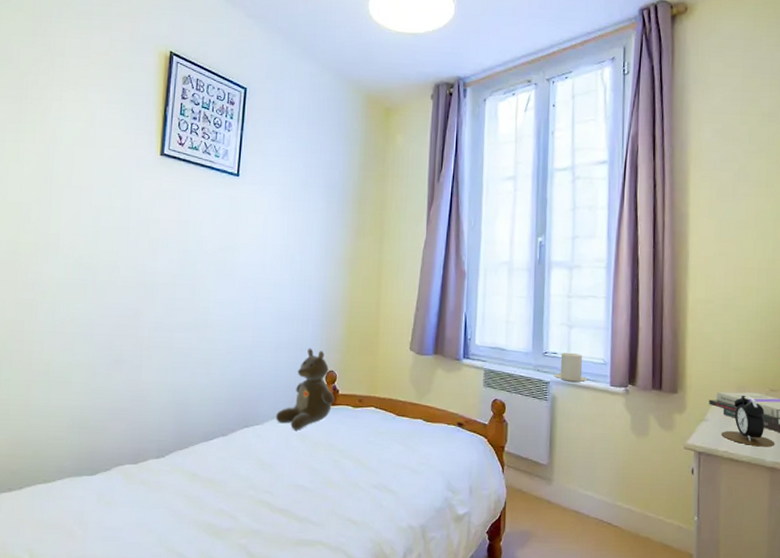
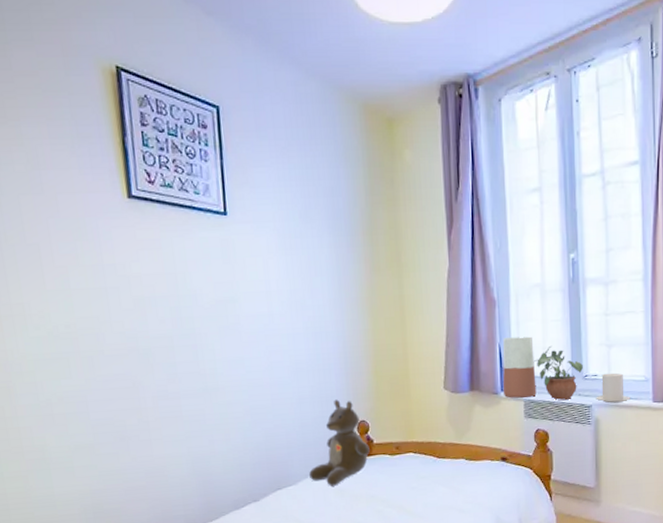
vase: none [465,308,498,368] -> present [502,336,537,399]
potted plant: none [497,320,543,374] -> present [534,345,583,401]

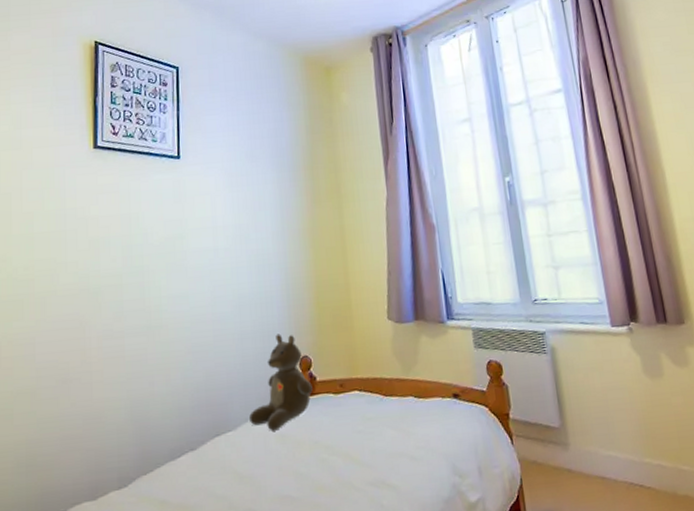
vase: present [502,336,537,399] -> none [445,260,485,328]
potted plant: present [534,345,583,401] -> none [479,269,531,328]
candle: present [596,372,630,404] -> none [548,295,586,330]

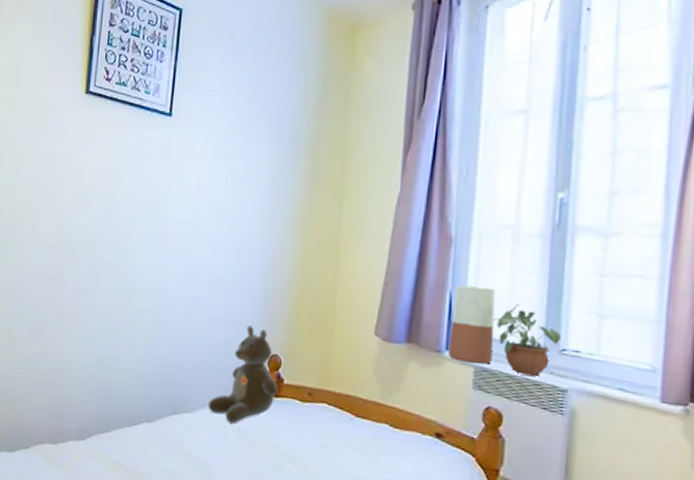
vase: none [445,260,485,328] -> present [447,285,496,365]
potted plant: none [479,269,531,328] -> present [494,303,561,377]

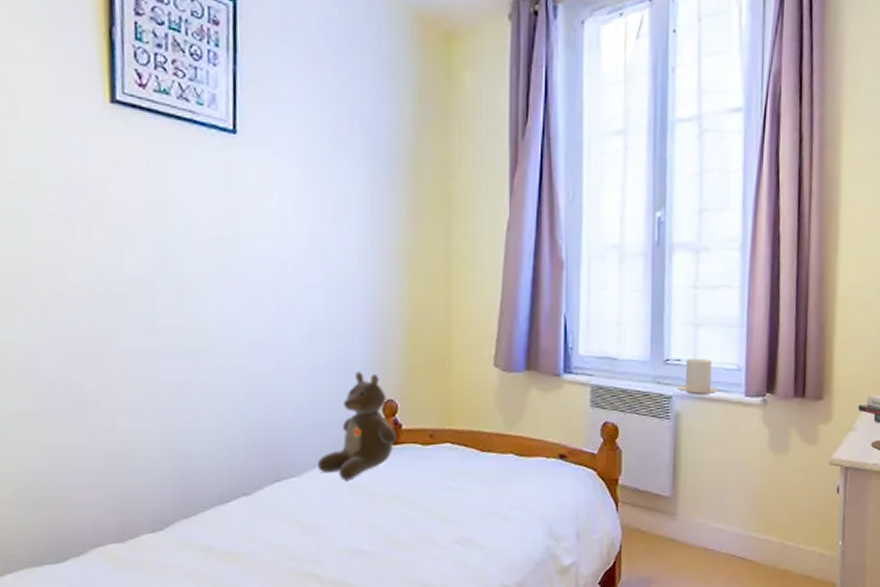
vase: present [447,285,496,365] -> none [566,308,607,384]
potted plant: present [494,303,561,377] -> none [606,320,664,389]
candle: none [574,351,626,395] -> present [677,358,719,395]

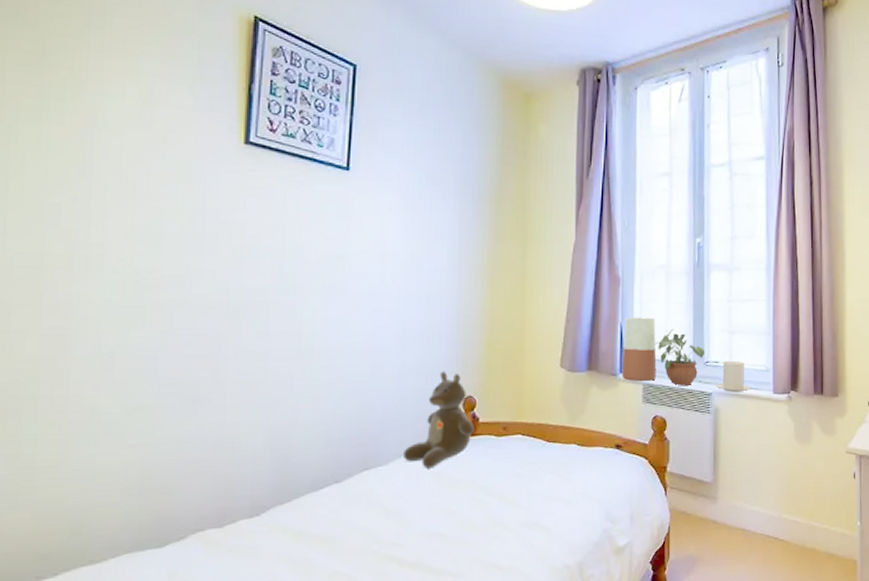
vase: none [566,308,607,384] -> present [621,317,657,382]
potted plant: none [606,320,664,389] -> present [656,328,704,387]

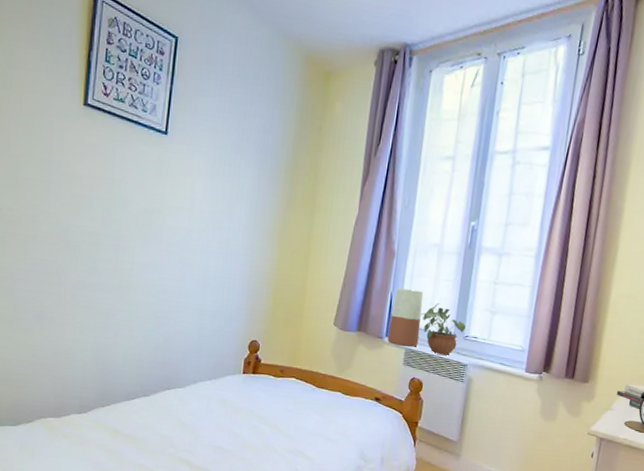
teddy bear: present [402,371,474,469] -> none [197,317,257,396]
candle: present [716,360,751,392] -> none [472,337,505,367]

